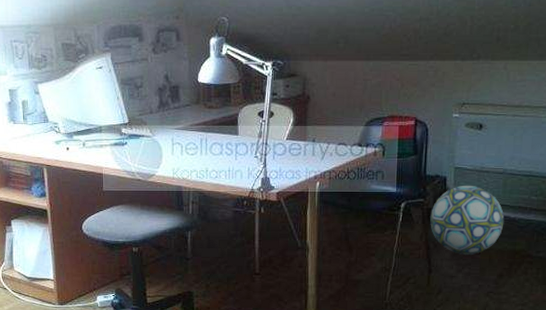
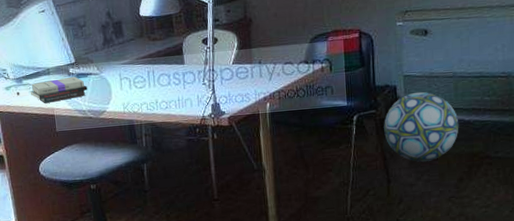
books: none [81,137,139,161] -> present [31,76,88,103]

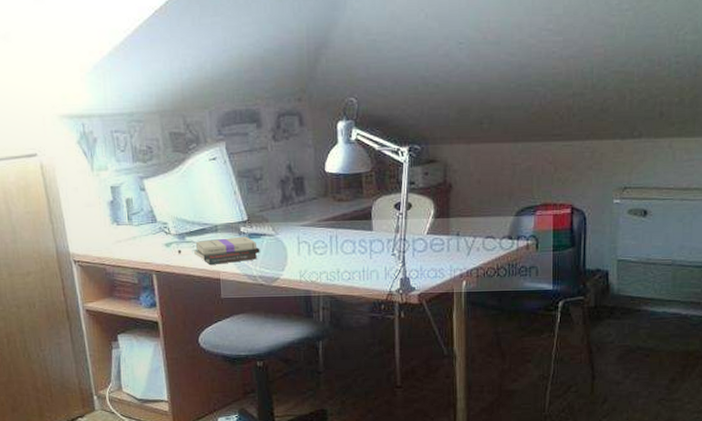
ball: present [384,92,459,162] -> none [592,280,675,358]

